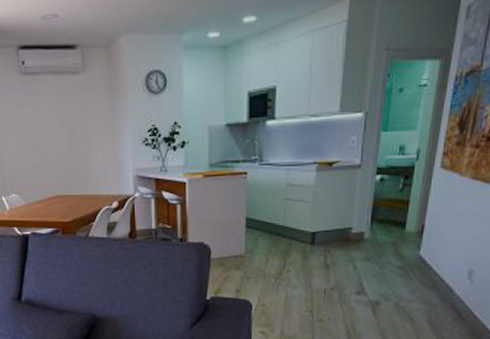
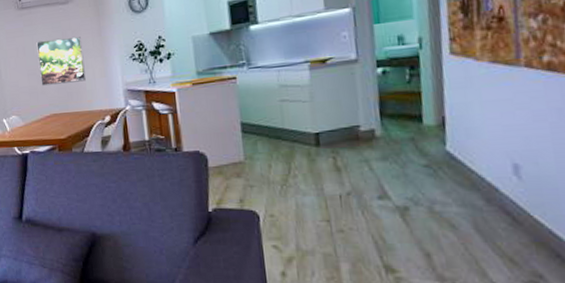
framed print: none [41,113,94,164] -> present [36,37,86,86]

